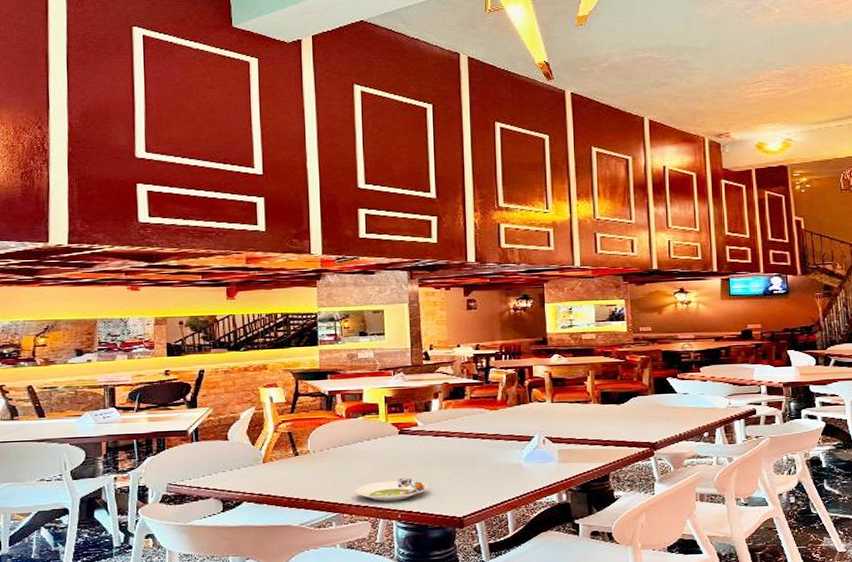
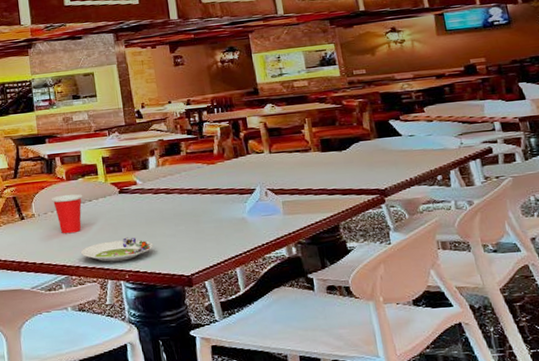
cup: none [328,432,362,472] -> present [51,193,83,234]

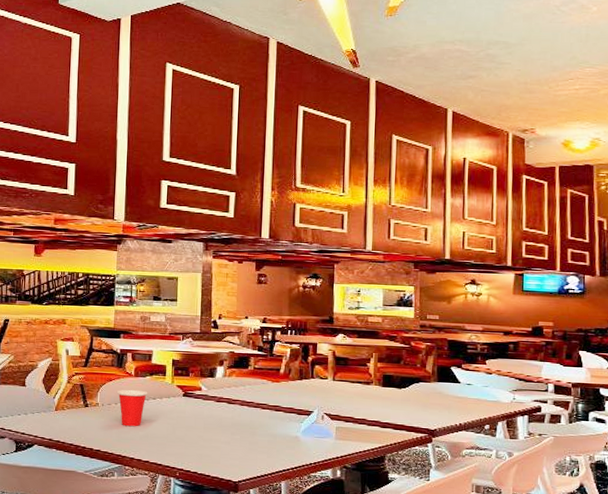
salad plate: present [80,237,153,262] -> none [137,438,207,460]

